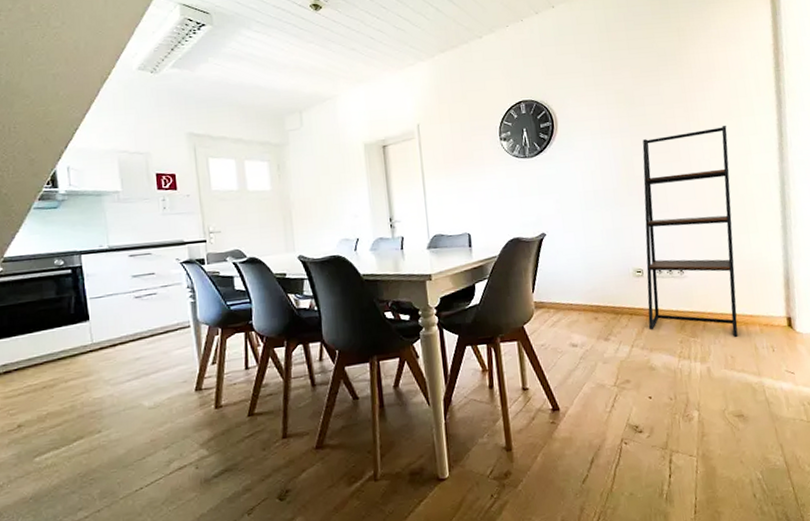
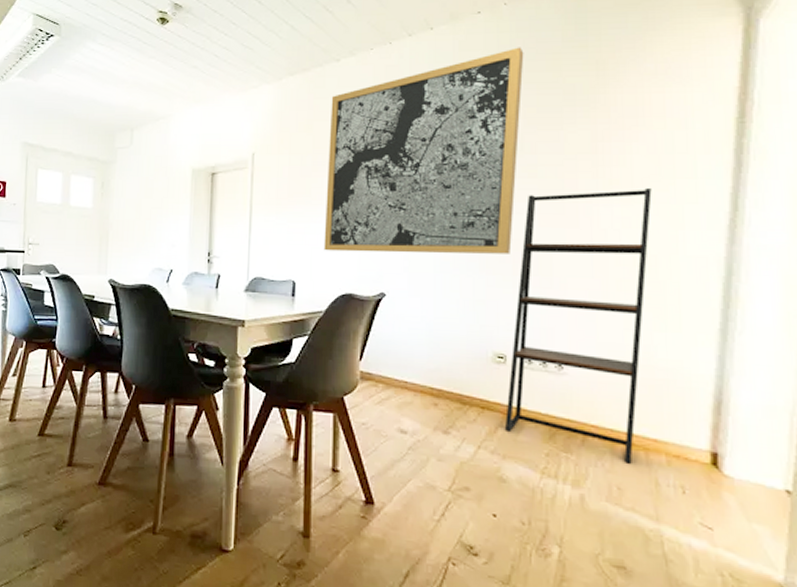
wall art: none [479,20,636,204] -> present [323,47,524,254]

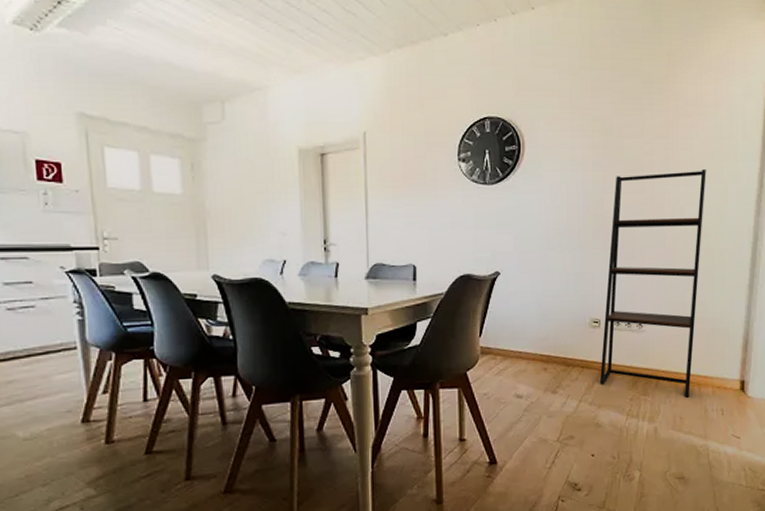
wall art: present [323,47,524,254] -> none [441,34,612,234]

